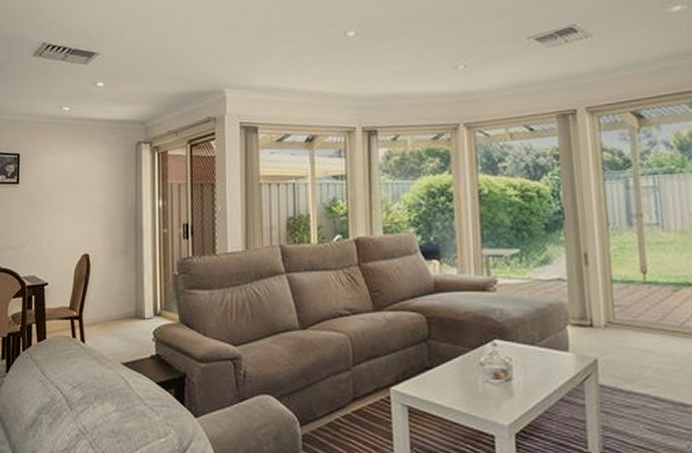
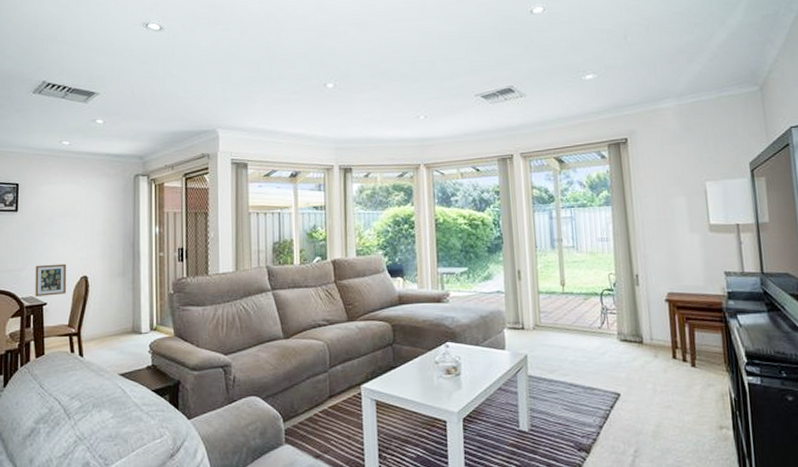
picture frame: none [36,240,68,276] -> present [35,263,67,297]

